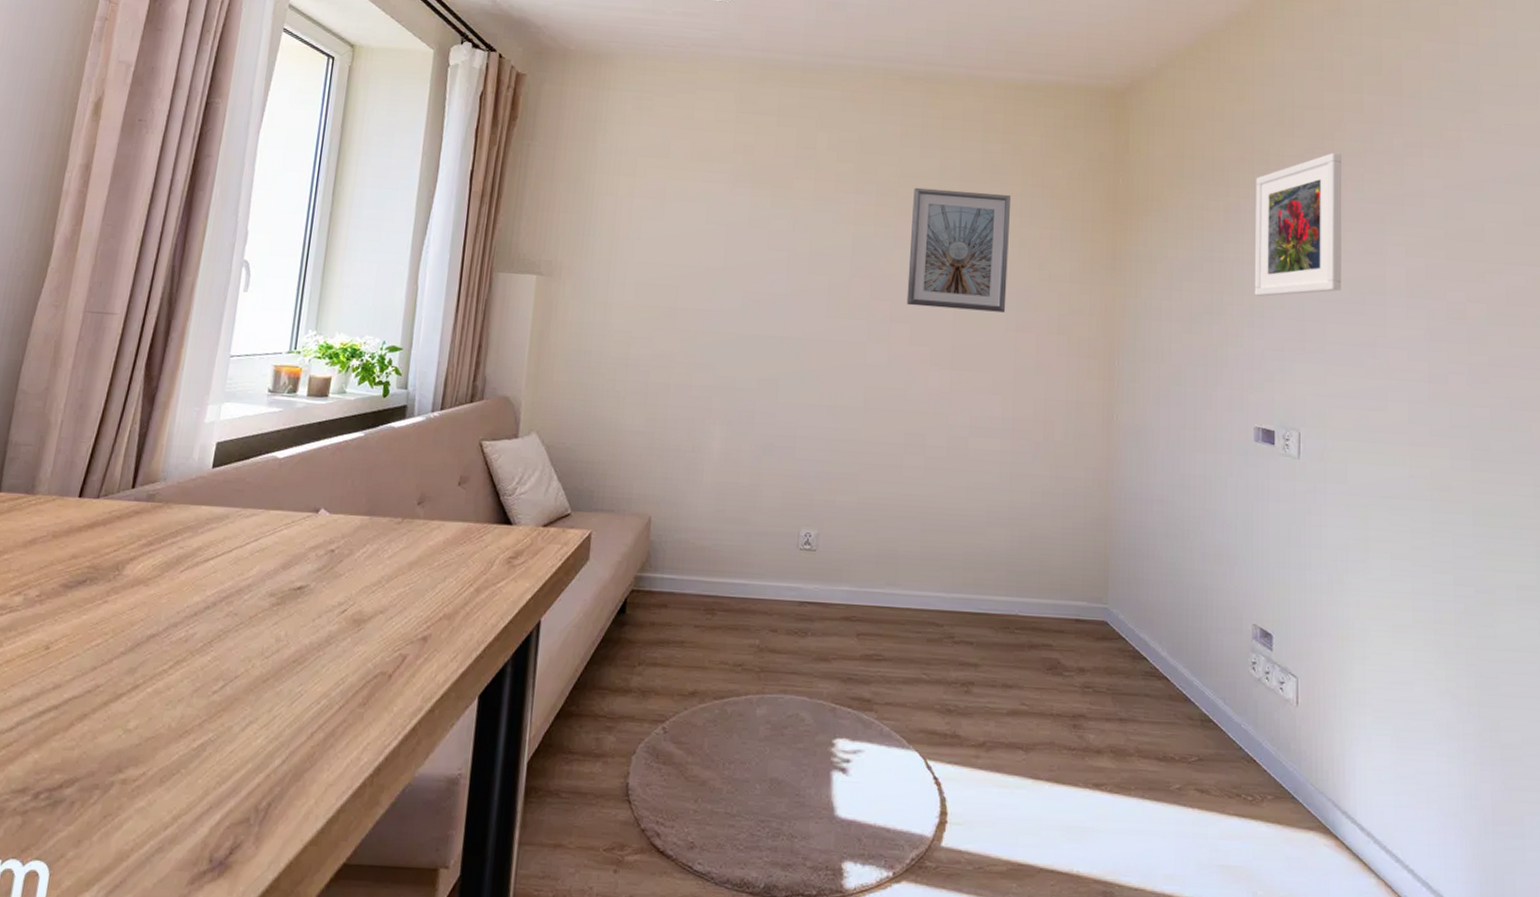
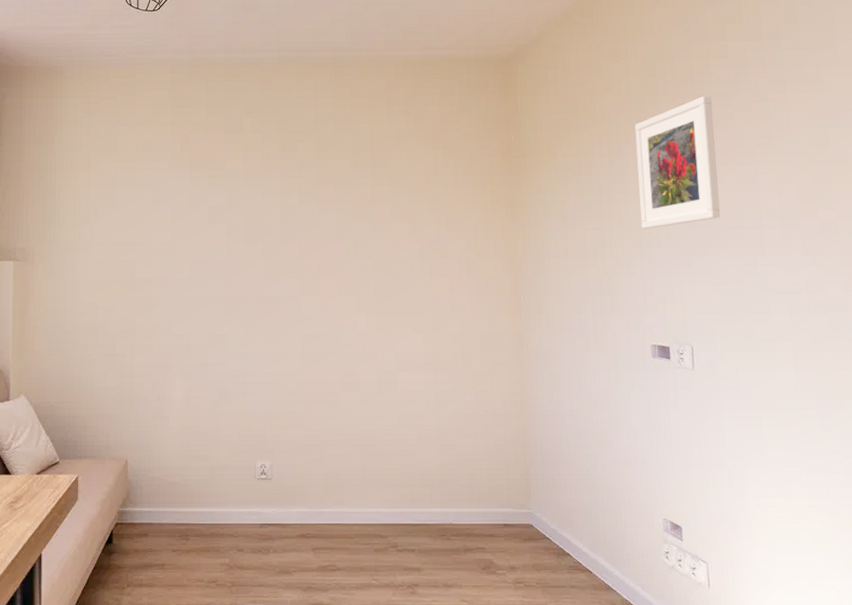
picture frame: present [906,187,1012,312] -> none [331,158,420,262]

